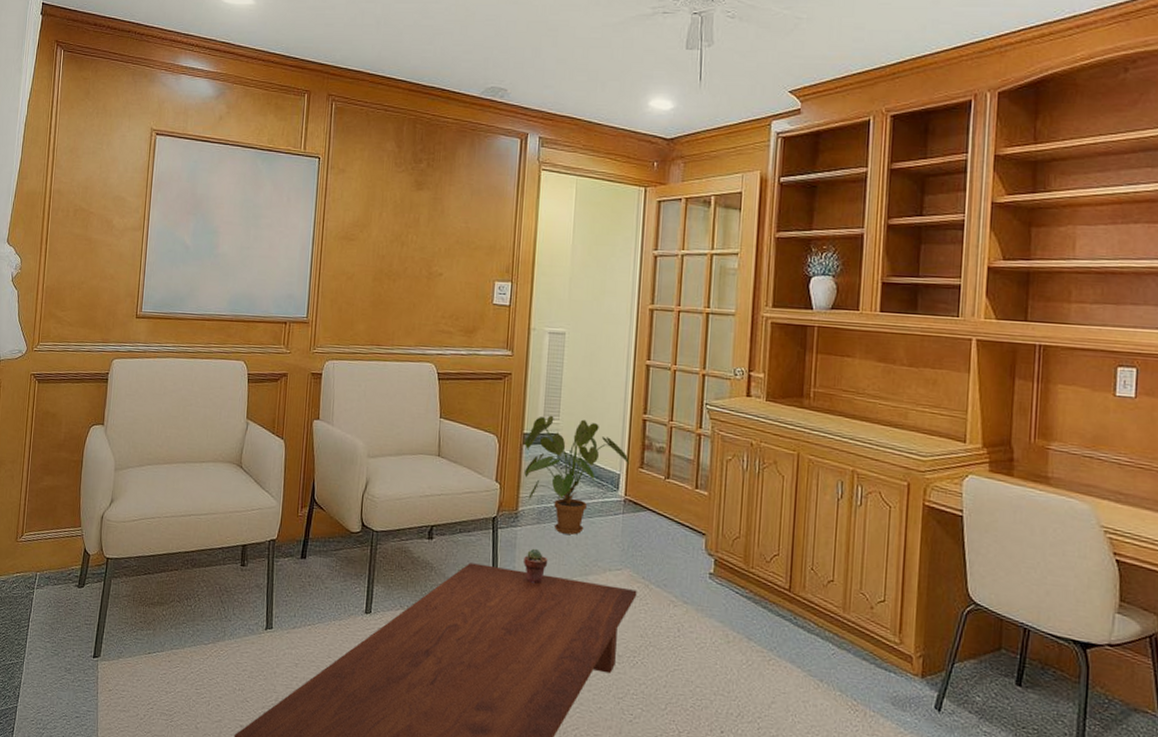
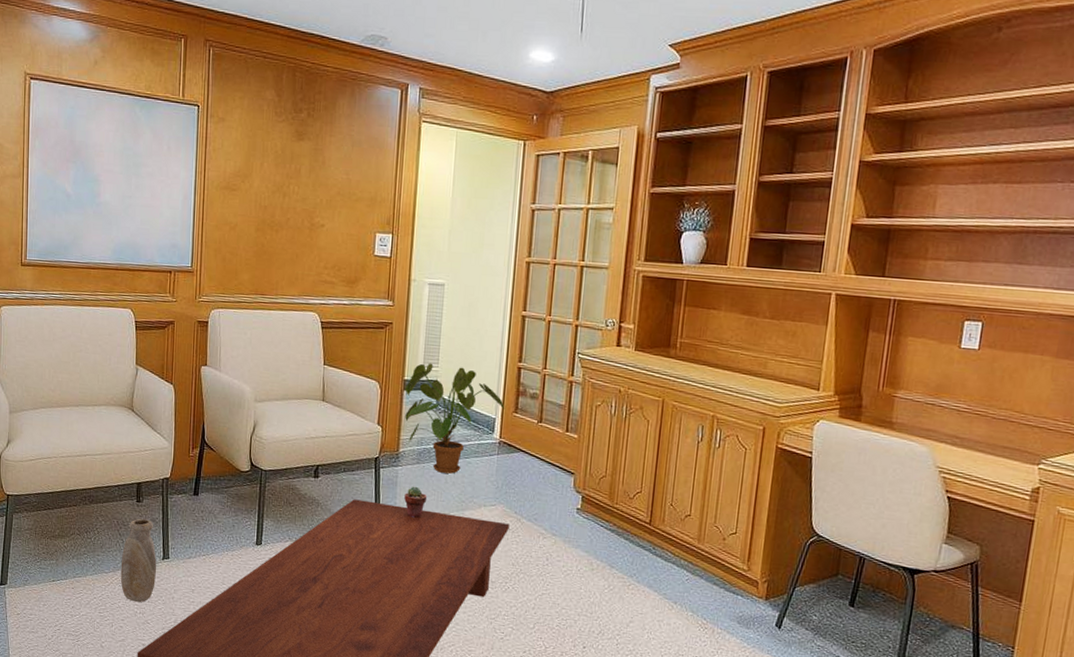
vase: none [220,583,259,678] -> present [120,518,156,603]

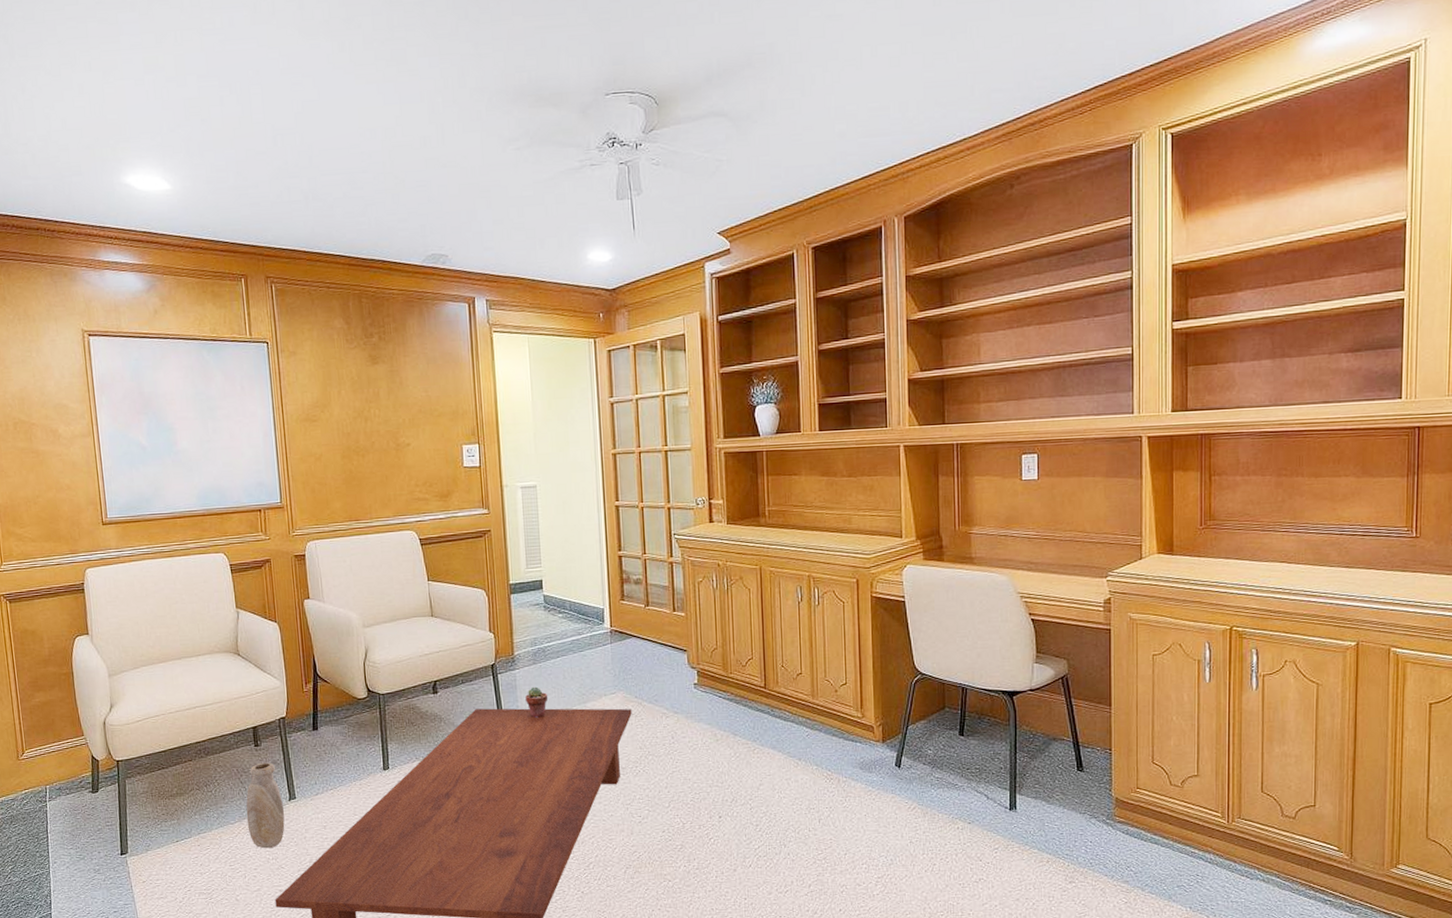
house plant: present [404,363,505,474] -> none [511,564,612,669]

